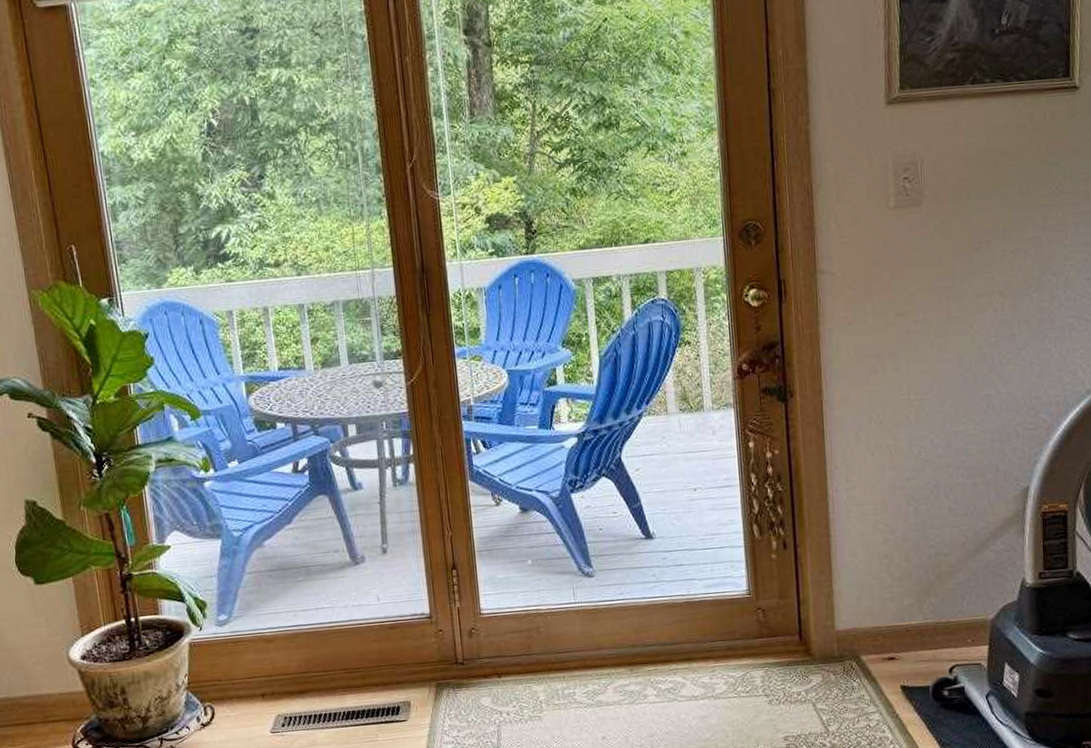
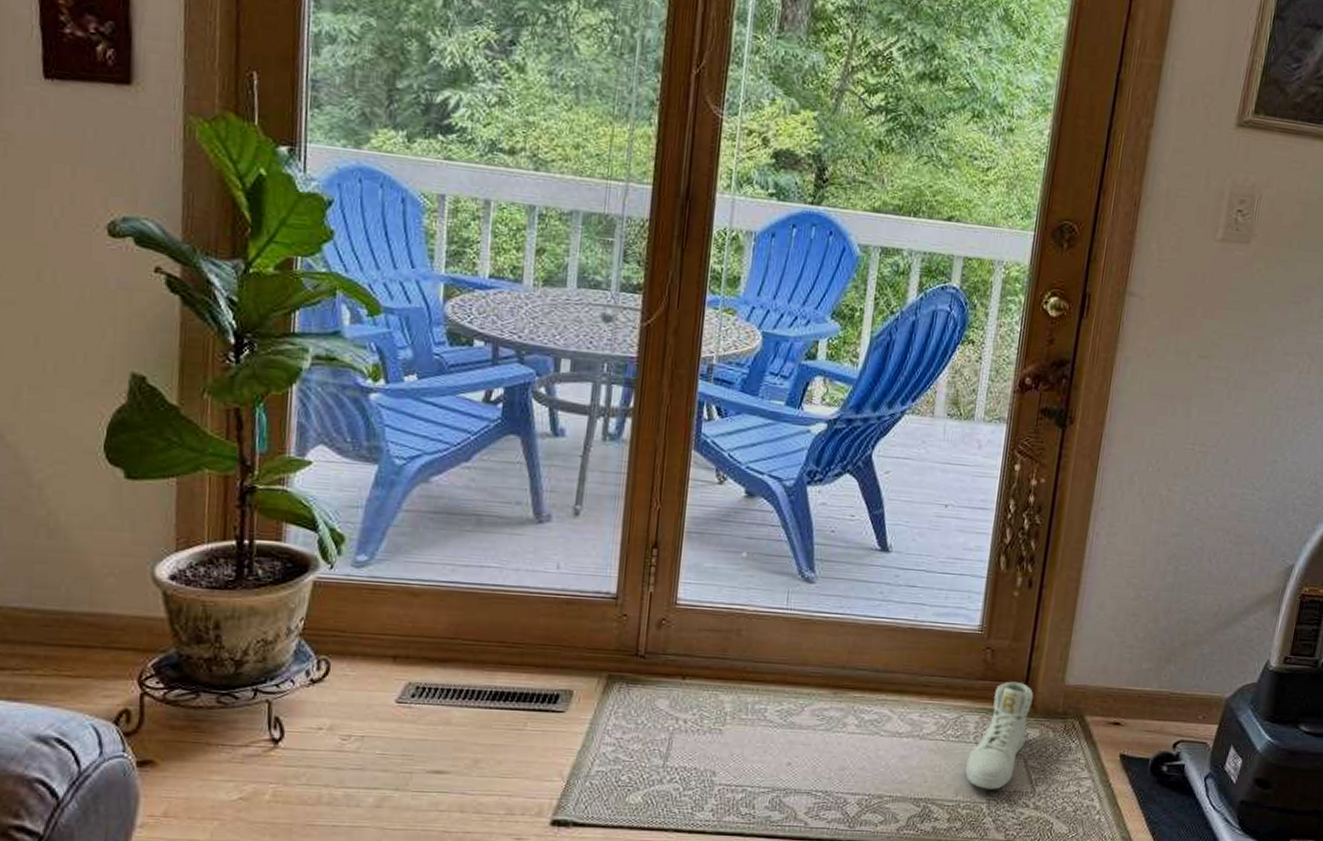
sneaker: none [760,634,810,736] -> present [965,681,1034,790]

